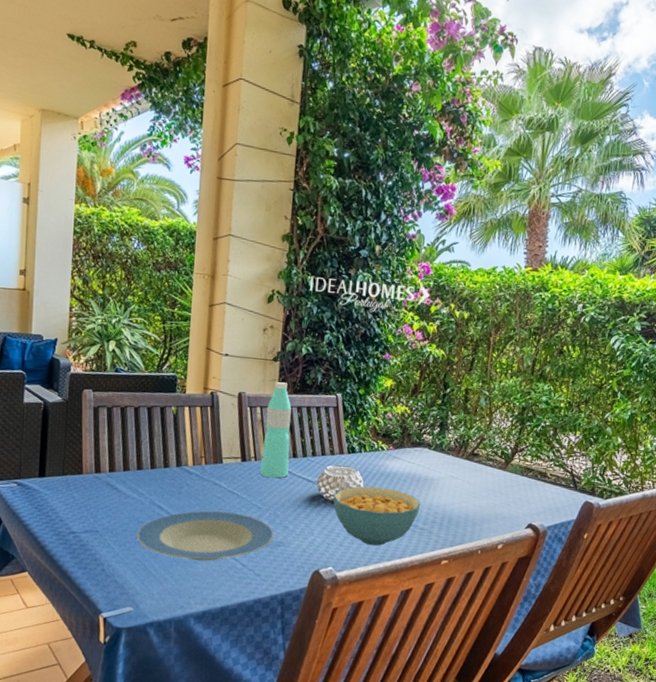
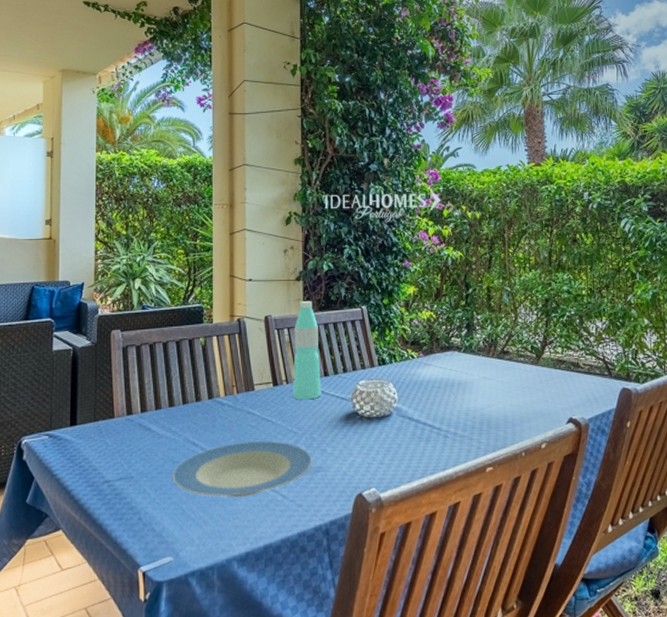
cereal bowl: present [333,486,421,546] -> none [368,397,458,460]

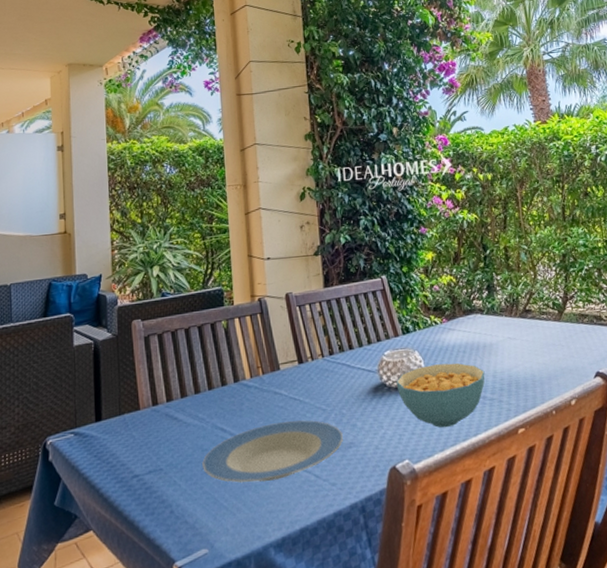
water bottle: present [293,301,321,400] -> none [315,275,347,376]
cereal bowl: none [368,397,458,460] -> present [396,362,485,428]

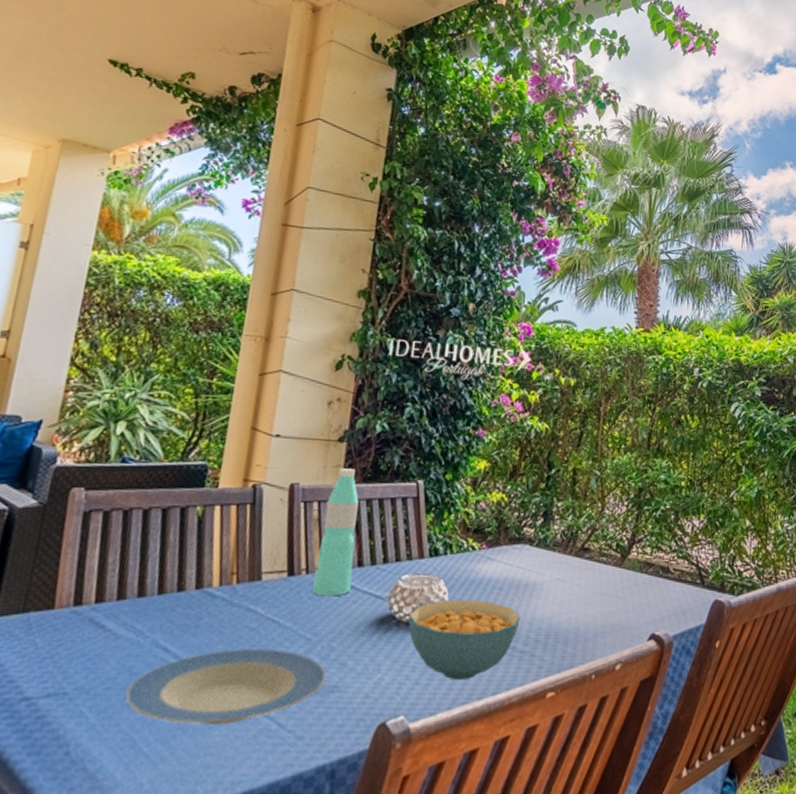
water bottle: none [315,275,347,376] -> present [312,468,359,597]

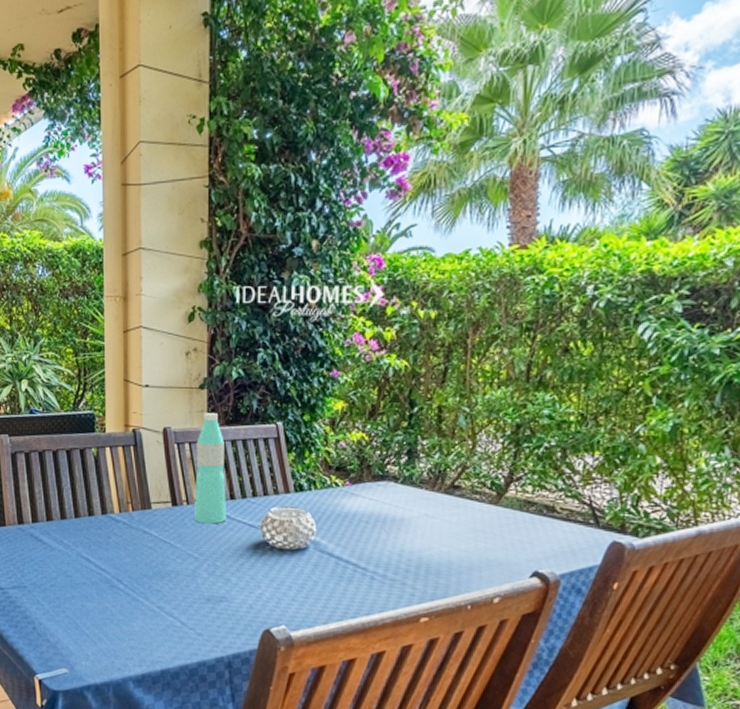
plate: present [125,649,326,724] -> none [66,562,214,619]
cereal bowl: present [408,600,521,681] -> none [280,530,389,601]

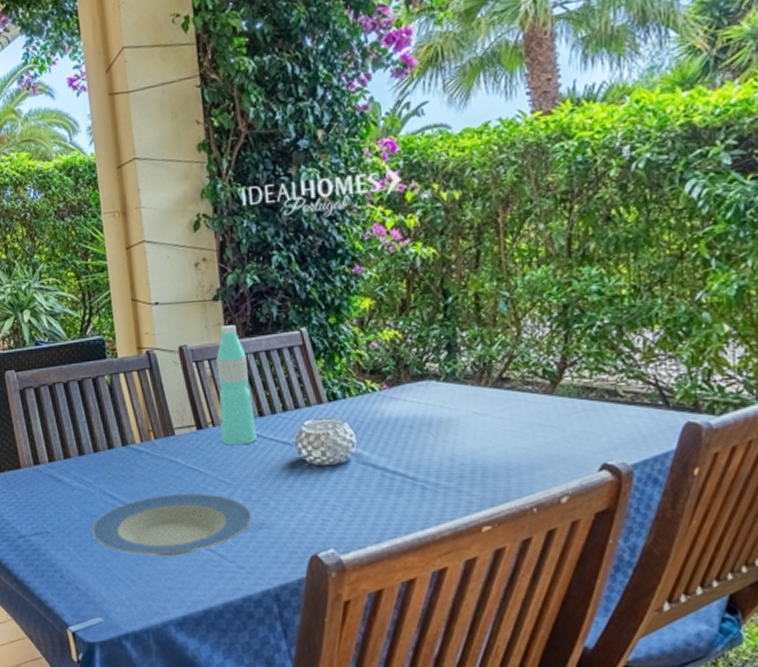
plate: none [66,562,214,619] -> present [91,494,252,556]

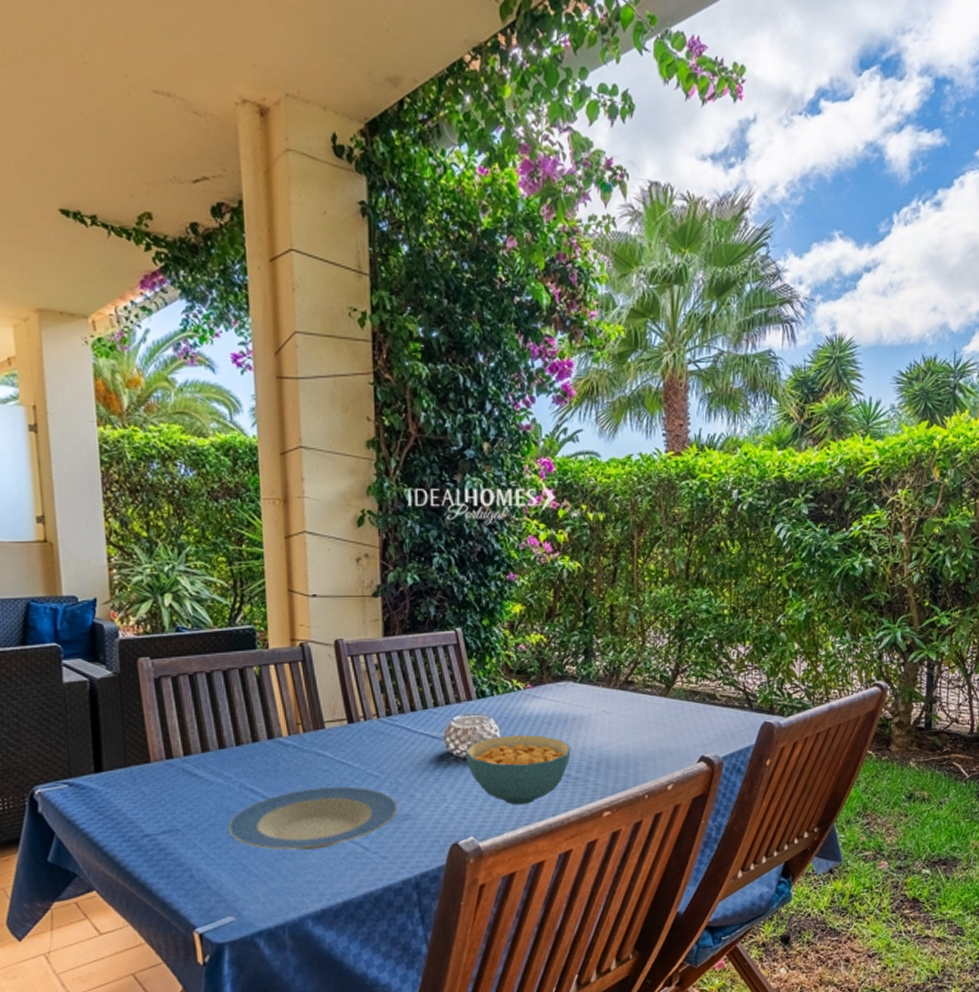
water bottle: present [216,325,257,446] -> none [372,622,407,739]
cereal bowl: none [319,440,439,517] -> present [465,735,571,806]

